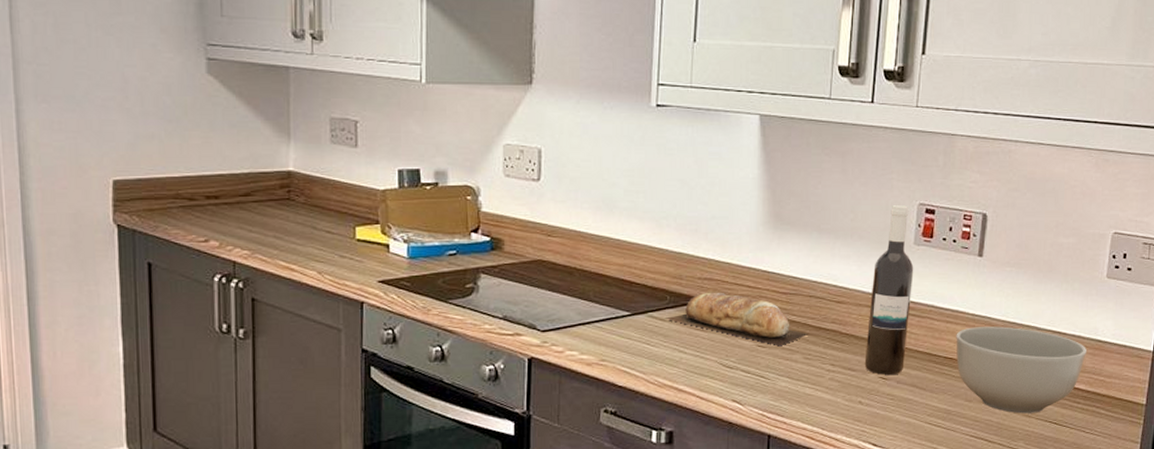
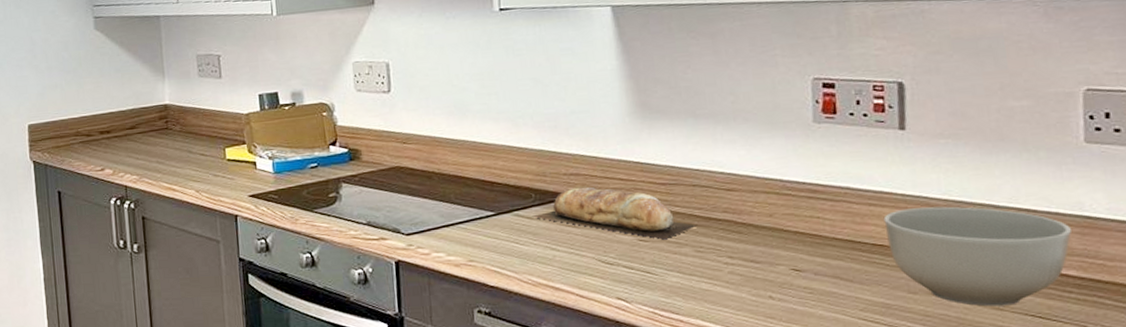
wine bottle: present [864,204,914,375] -> none [766,81,821,266]

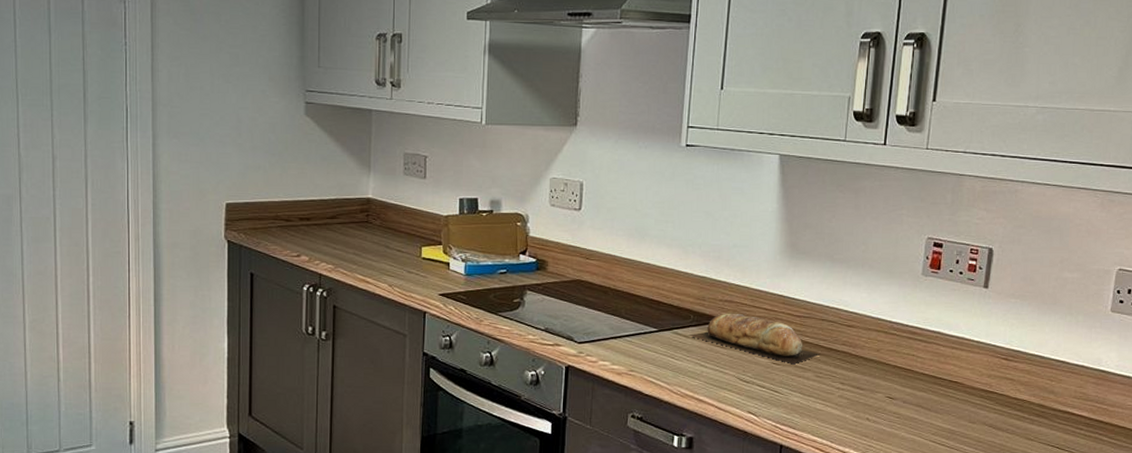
bowl: present [883,206,1072,307] -> none [960,353,1090,437]

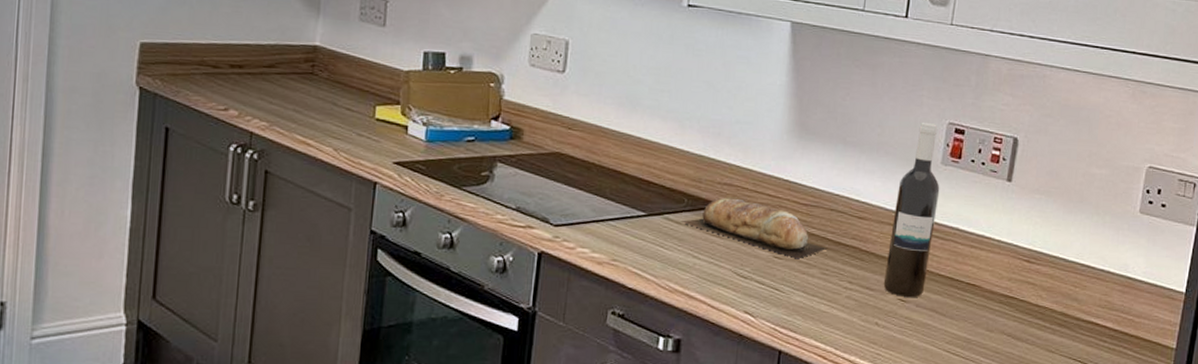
wine bottle: none [872,238,922,394] -> present [883,121,940,297]

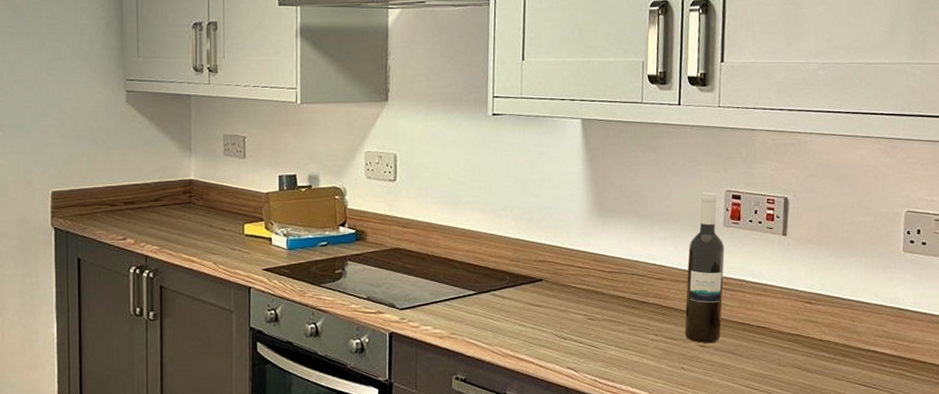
bread loaf: present [680,197,829,259] -> none [505,272,634,319]

